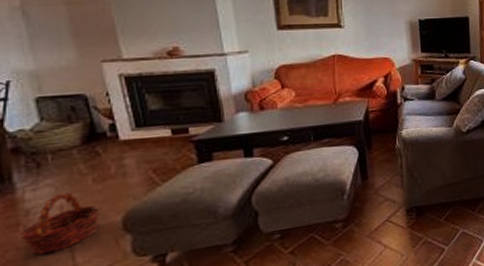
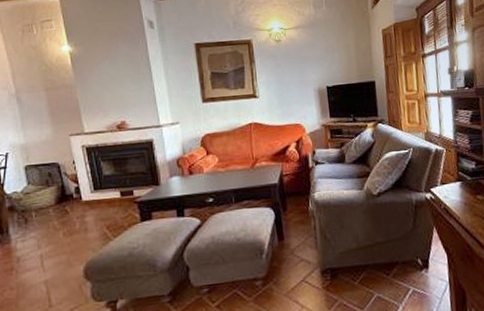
basket: present [21,192,101,256] -> none [14,244,69,296]

